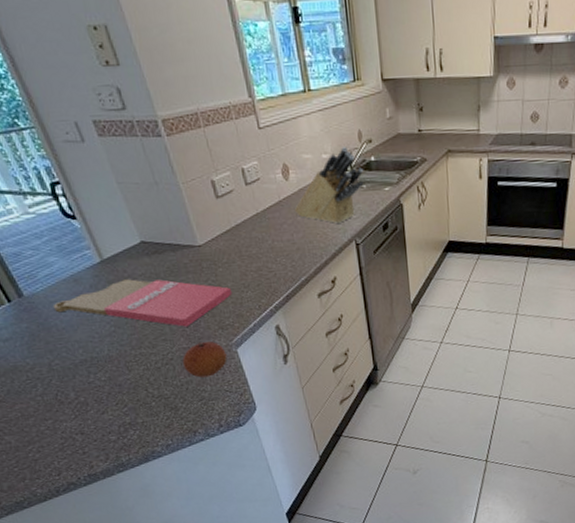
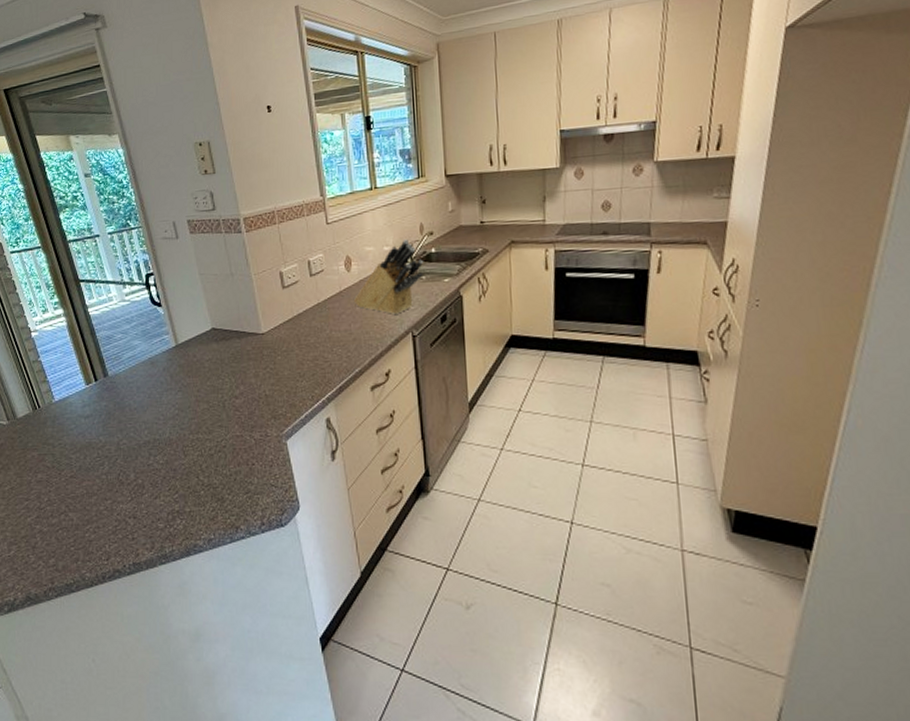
cutting board: present [53,279,233,327] -> none [130,364,288,414]
fruit: present [182,341,227,378] -> none [233,431,276,469]

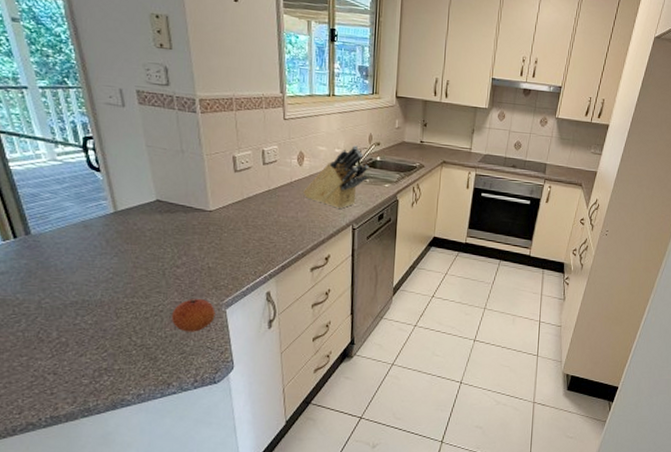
fruit: none [233,431,276,469] -> present [171,299,215,332]

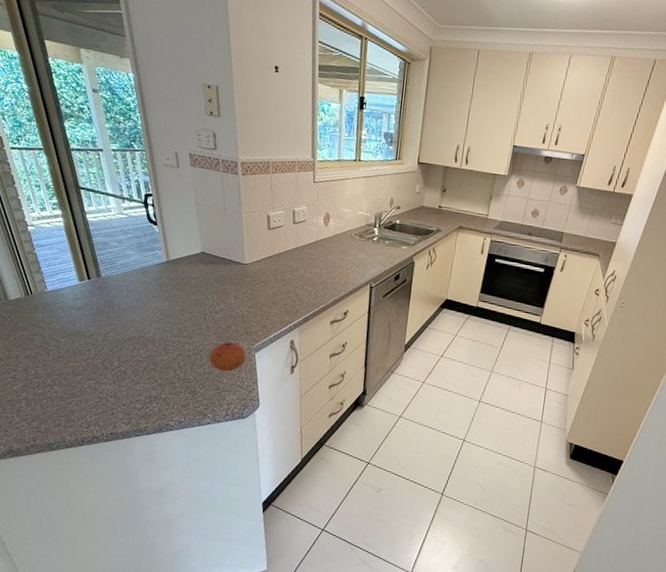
knife block: present [303,145,368,209] -> none [327,208,388,268]

